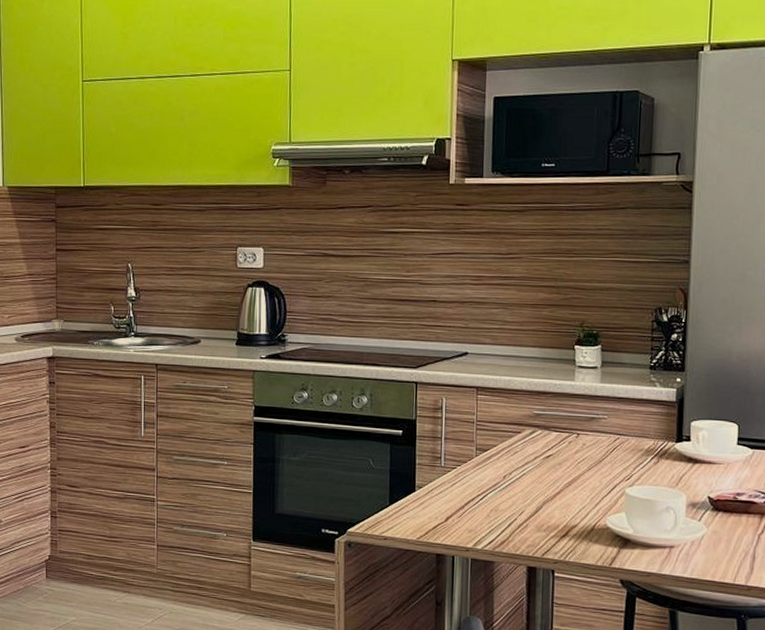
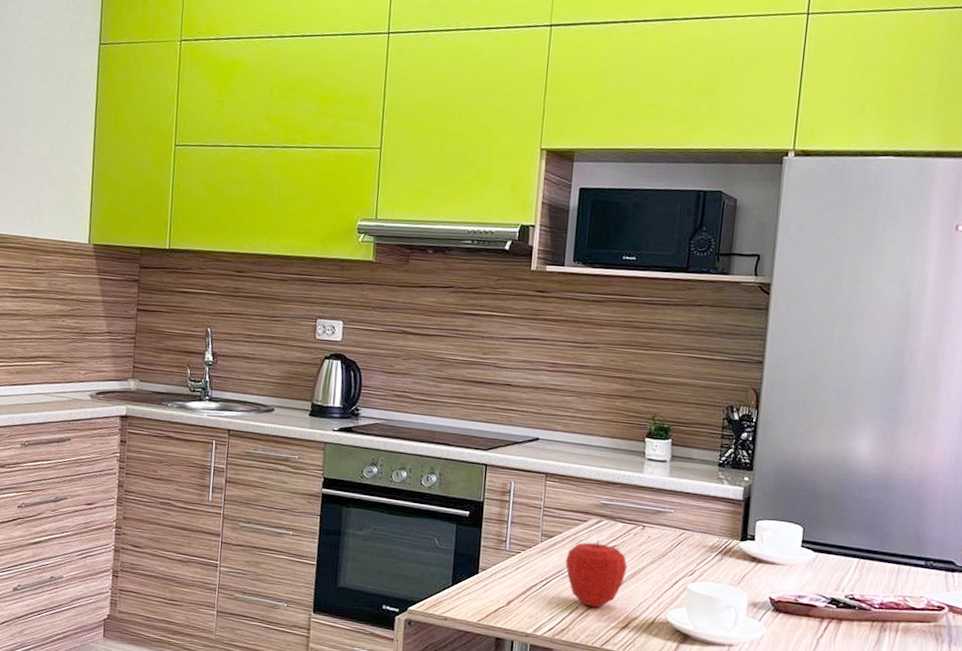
apple: none [501,451,564,518] -> present [565,541,628,608]

